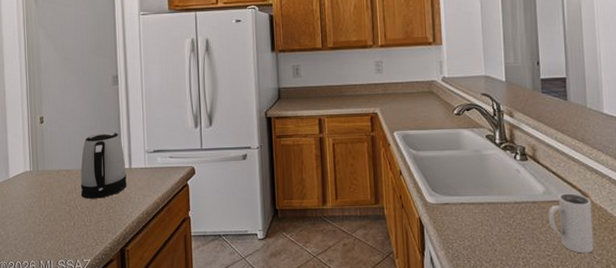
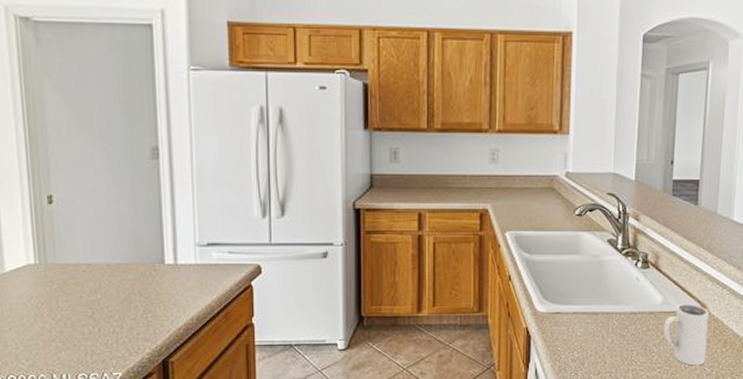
kettle: present [80,132,127,199] -> none [107,218,171,300]

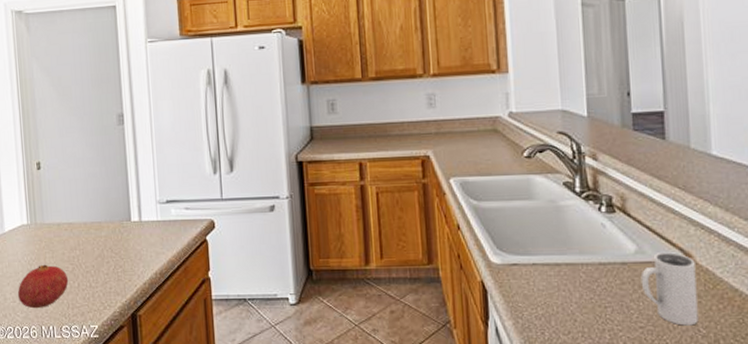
fruit: none [21,308,87,356] -> present [17,264,69,309]

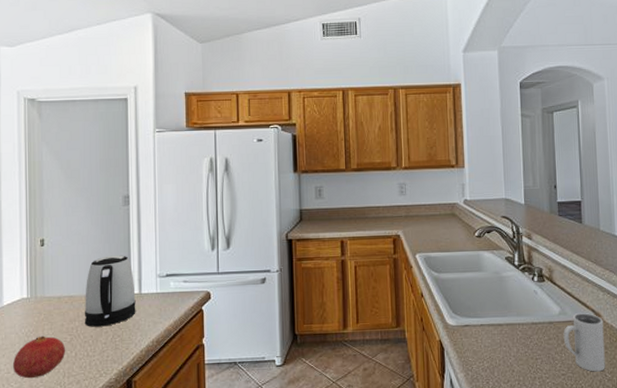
kettle: none [84,179,137,256] -> present [84,255,136,327]

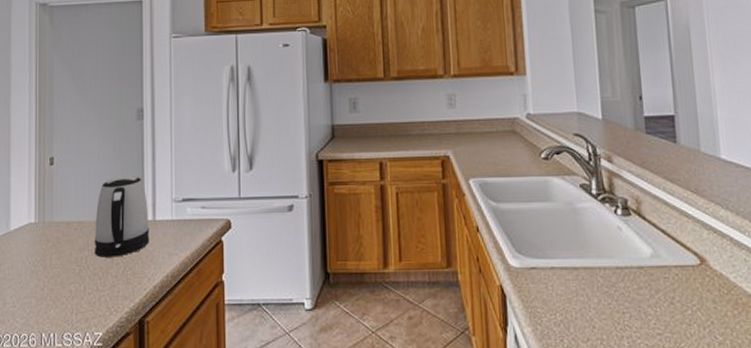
fruit: present [12,335,66,379] -> none [18,266,75,314]
mug: present [563,313,605,372] -> none [657,256,715,333]

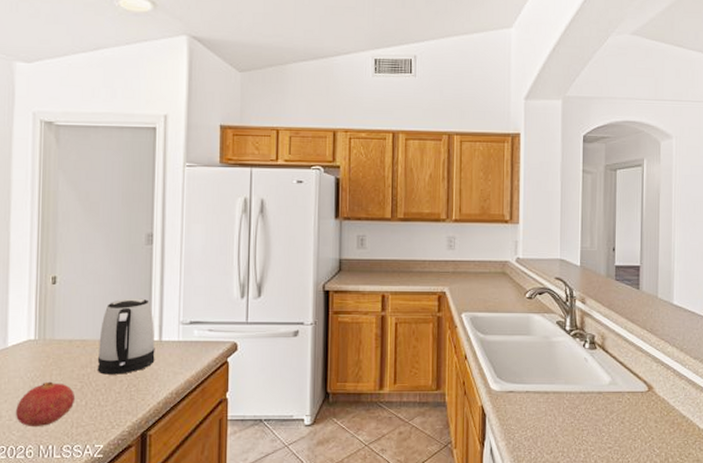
fruit: none [18,266,75,314] -> present [15,381,76,427]

